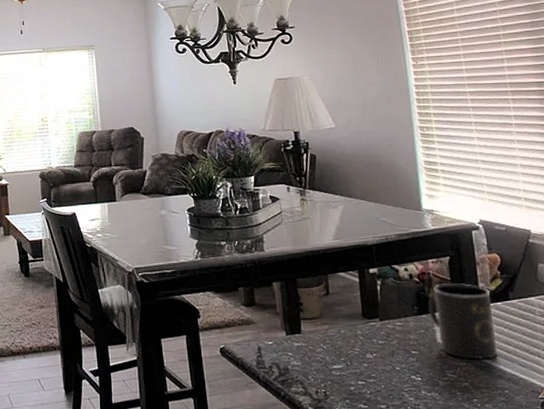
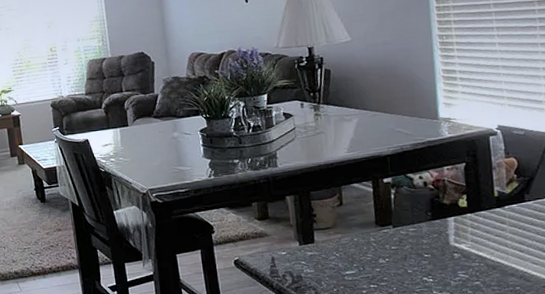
mug: present [427,282,497,360] -> none [441,188,510,260]

